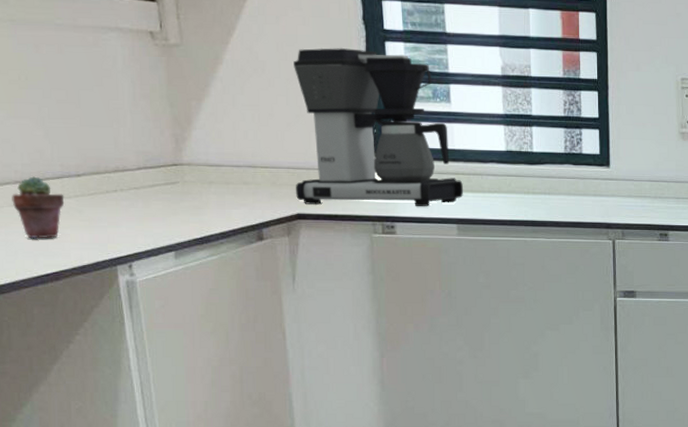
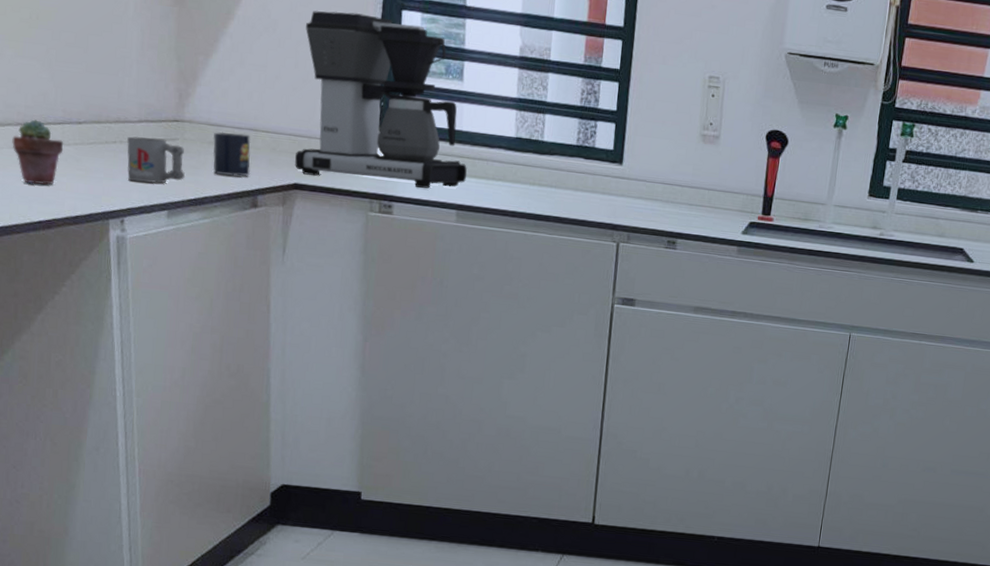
mug: none [128,183,188,227] -> present [127,136,185,183]
mug: none [212,171,254,213] -> present [212,131,251,177]

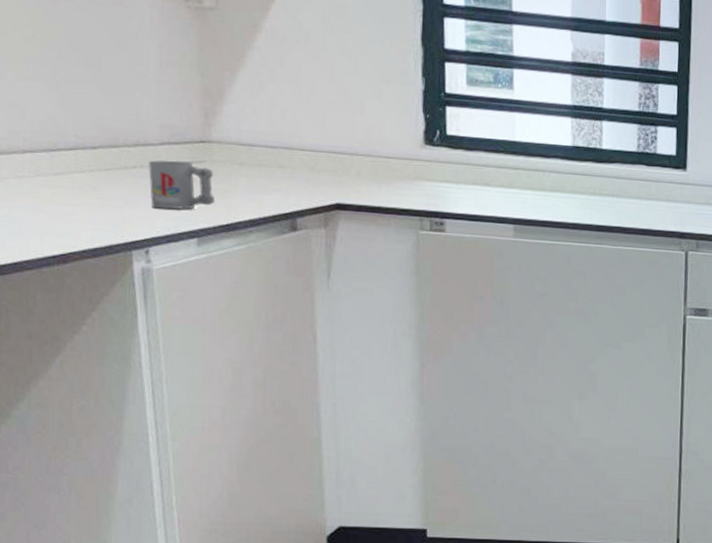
potted succulent: present [12,119,64,185] -> none [18,146,77,216]
mug: present [212,131,251,177] -> none [244,151,288,199]
coffee maker: present [295,10,467,189] -> none [336,20,522,204]

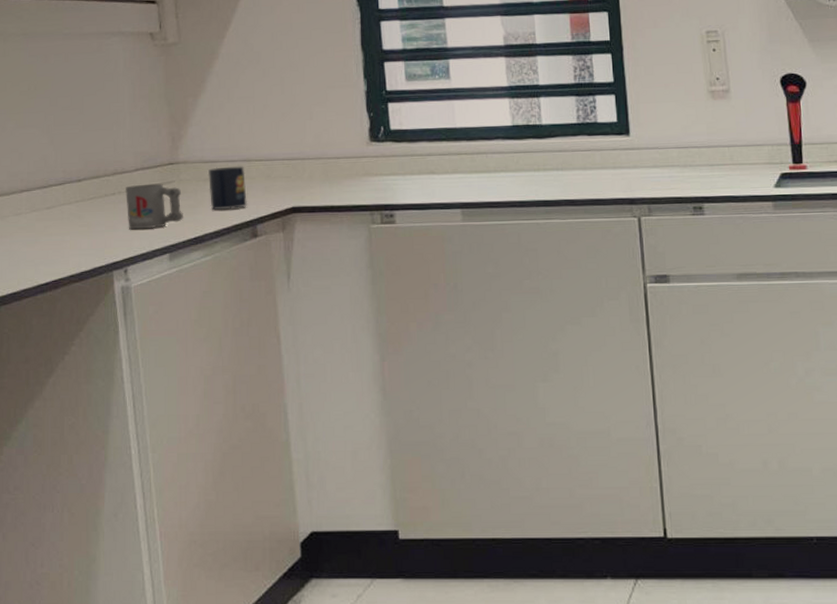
mug: none [244,151,288,199] -> present [207,166,248,211]

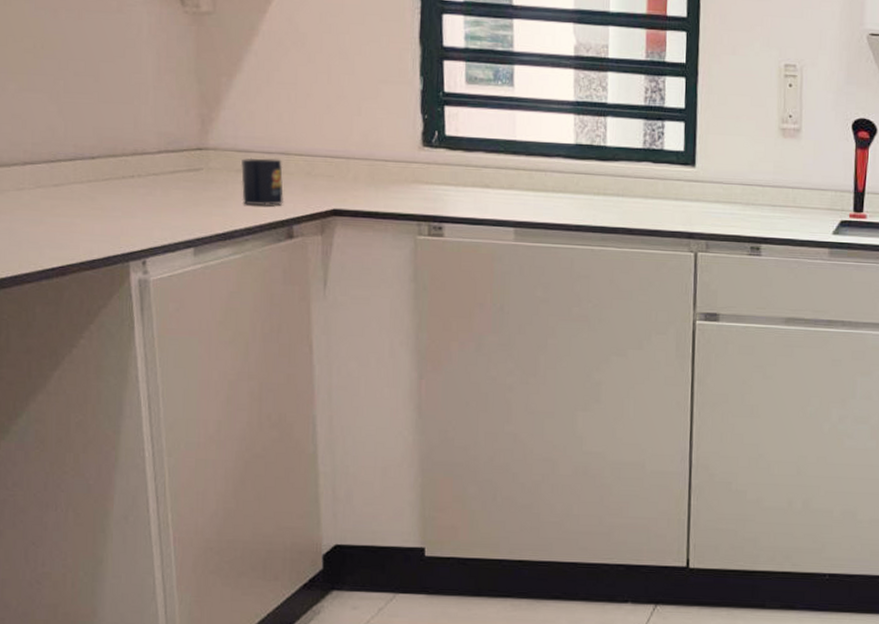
mug: present [126,183,183,230] -> none [146,169,211,219]

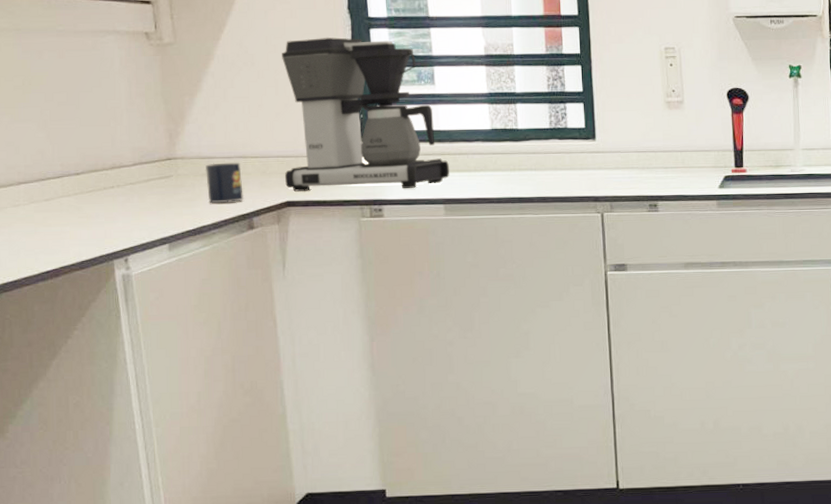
coffee maker: none [333,20,523,207] -> present [282,37,449,192]

